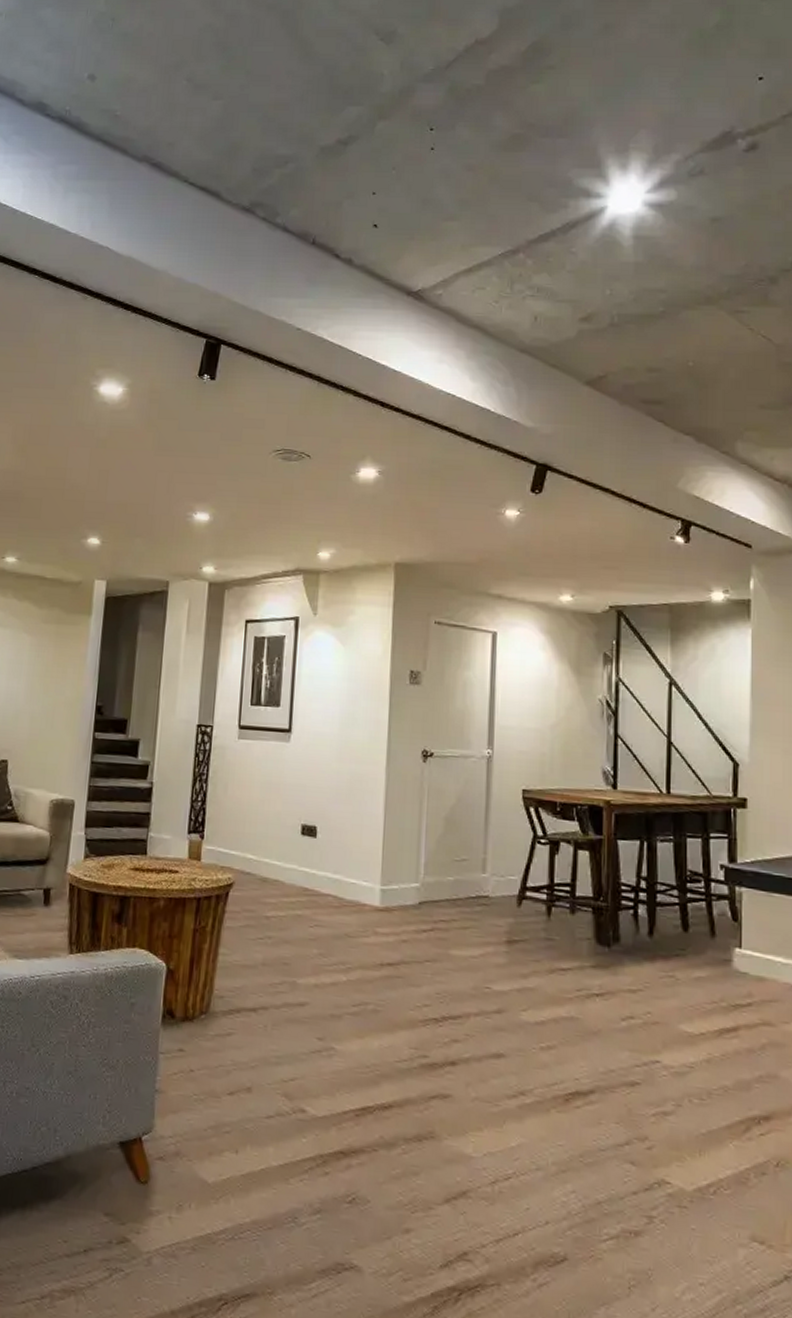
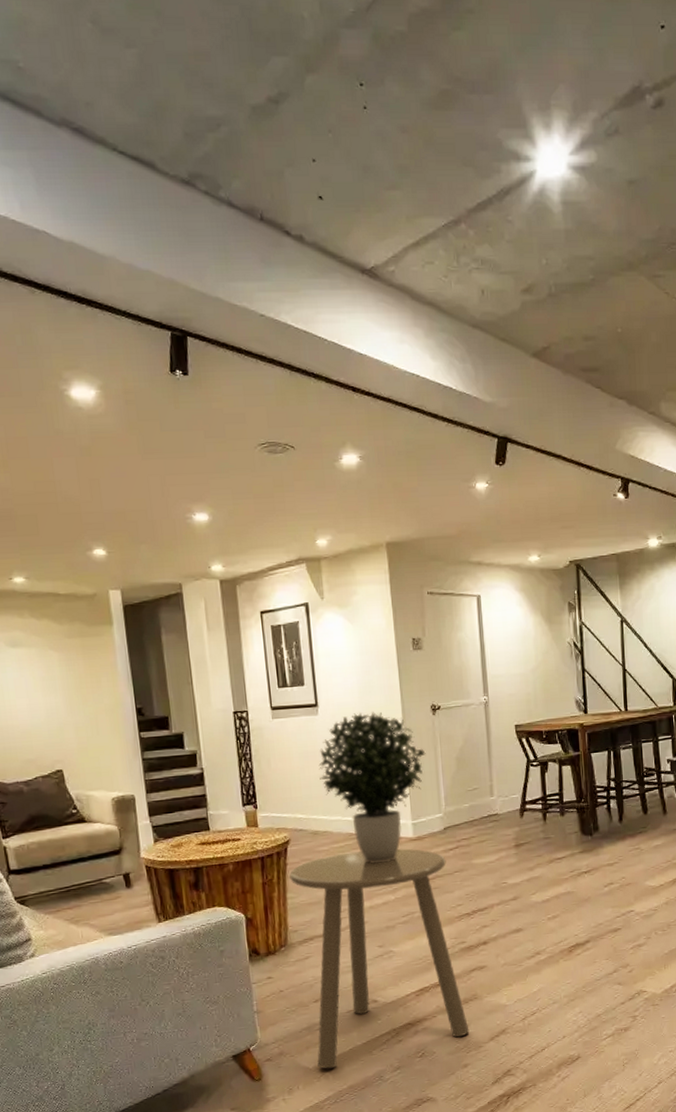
side table: none [218,911,419,1190] -> present [289,848,470,1069]
potted plant: none [280,746,409,932] -> present [318,712,426,863]

